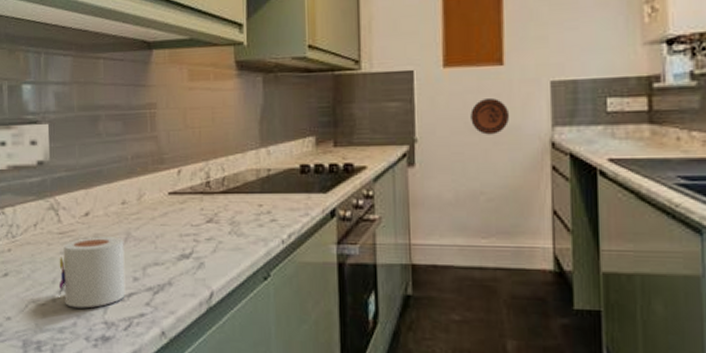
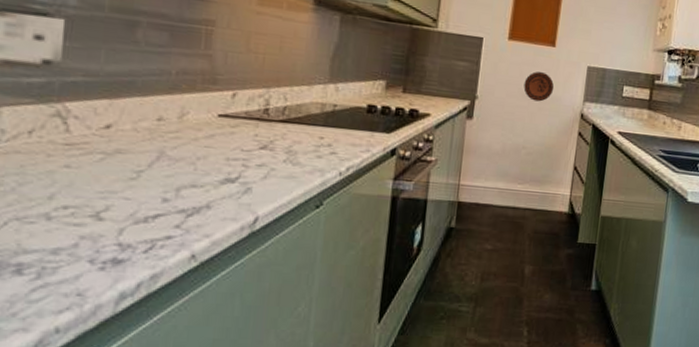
mug: present [58,237,126,308] -> none [56,152,156,229]

